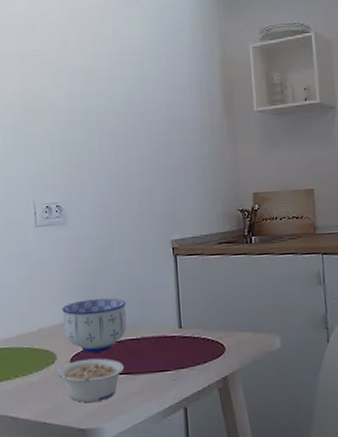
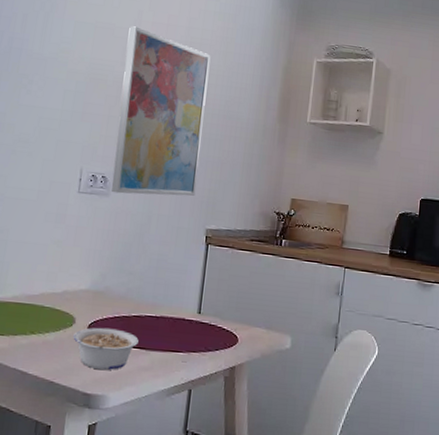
wall art: none [56,48,154,221] -> present [111,26,211,196]
bowl: present [62,298,127,353] -> none [87,271,152,324]

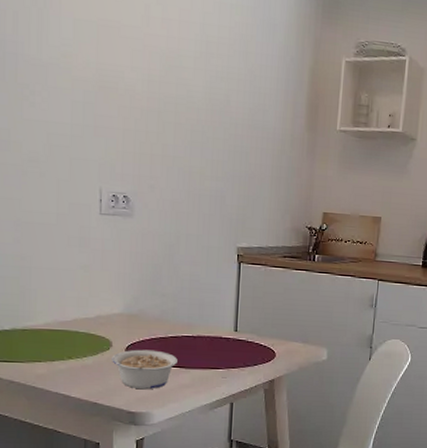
wall art: present [111,26,211,196] -> none [134,23,230,214]

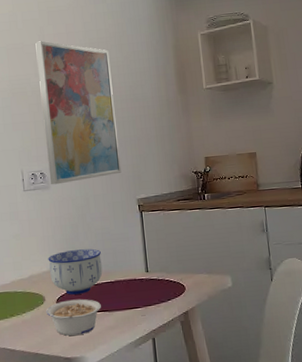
bowl: none [121,294,186,345] -> present [48,248,103,295]
wall art: none [134,23,230,214] -> present [35,41,122,185]

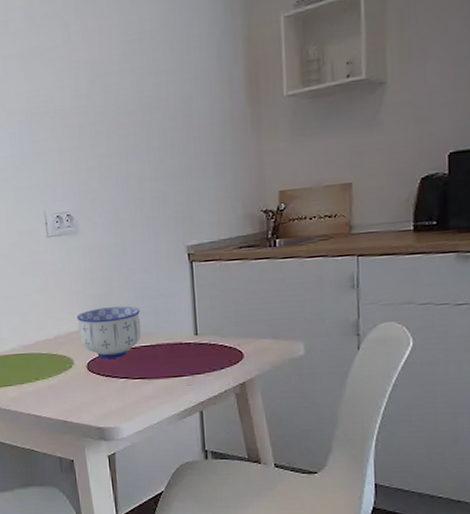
wall art: present [35,41,122,185] -> none [58,41,168,230]
legume: present [46,298,101,336] -> none [75,363,139,405]

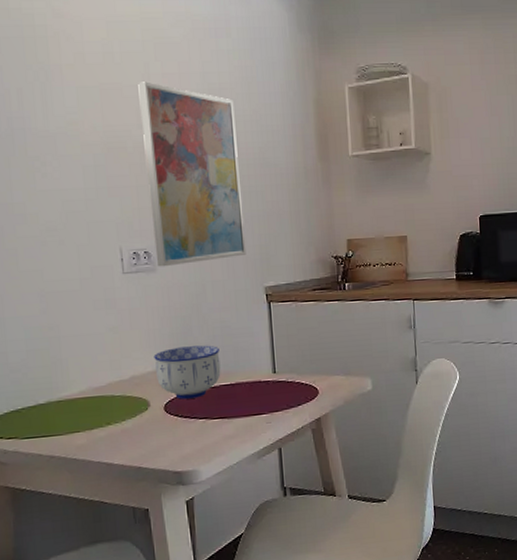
wall art: none [58,41,168,230] -> present [138,81,247,267]

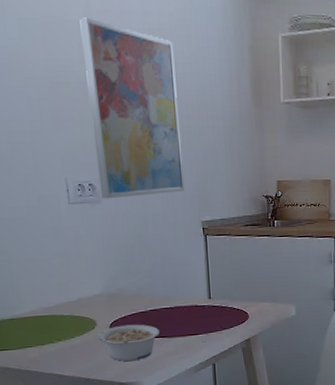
legume: none [151,403,219,447] -> present [98,324,159,362]
bowl: present [153,345,221,399] -> none [99,272,162,320]

